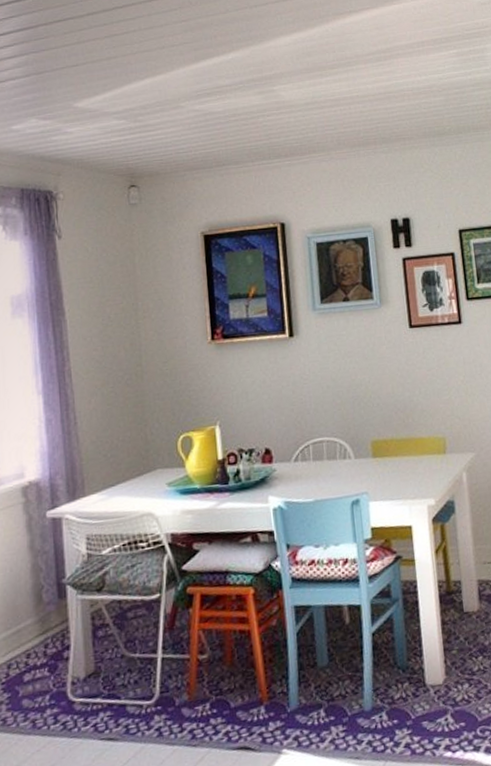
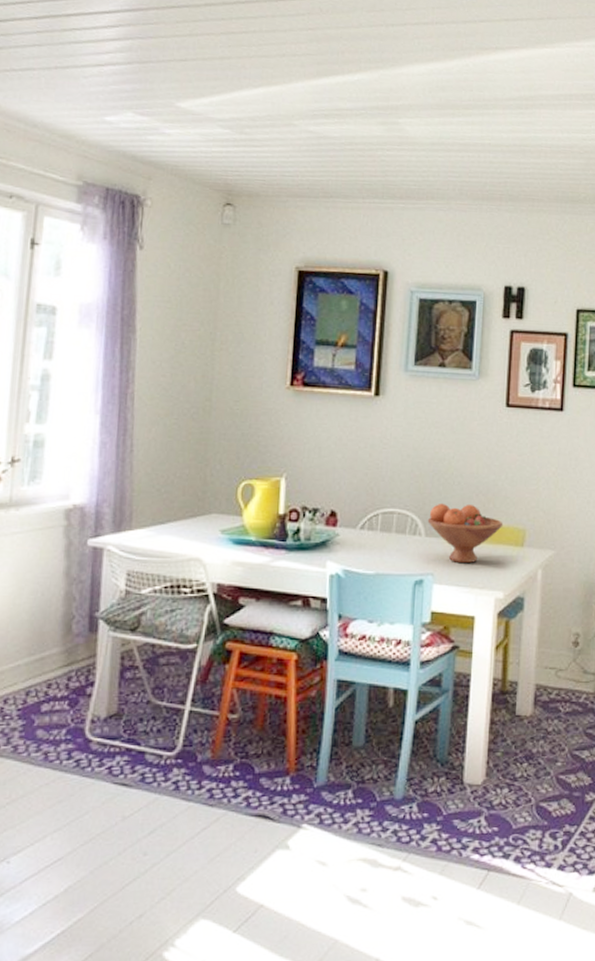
fruit bowl: none [354,422,425,479] -> present [427,503,504,563]

